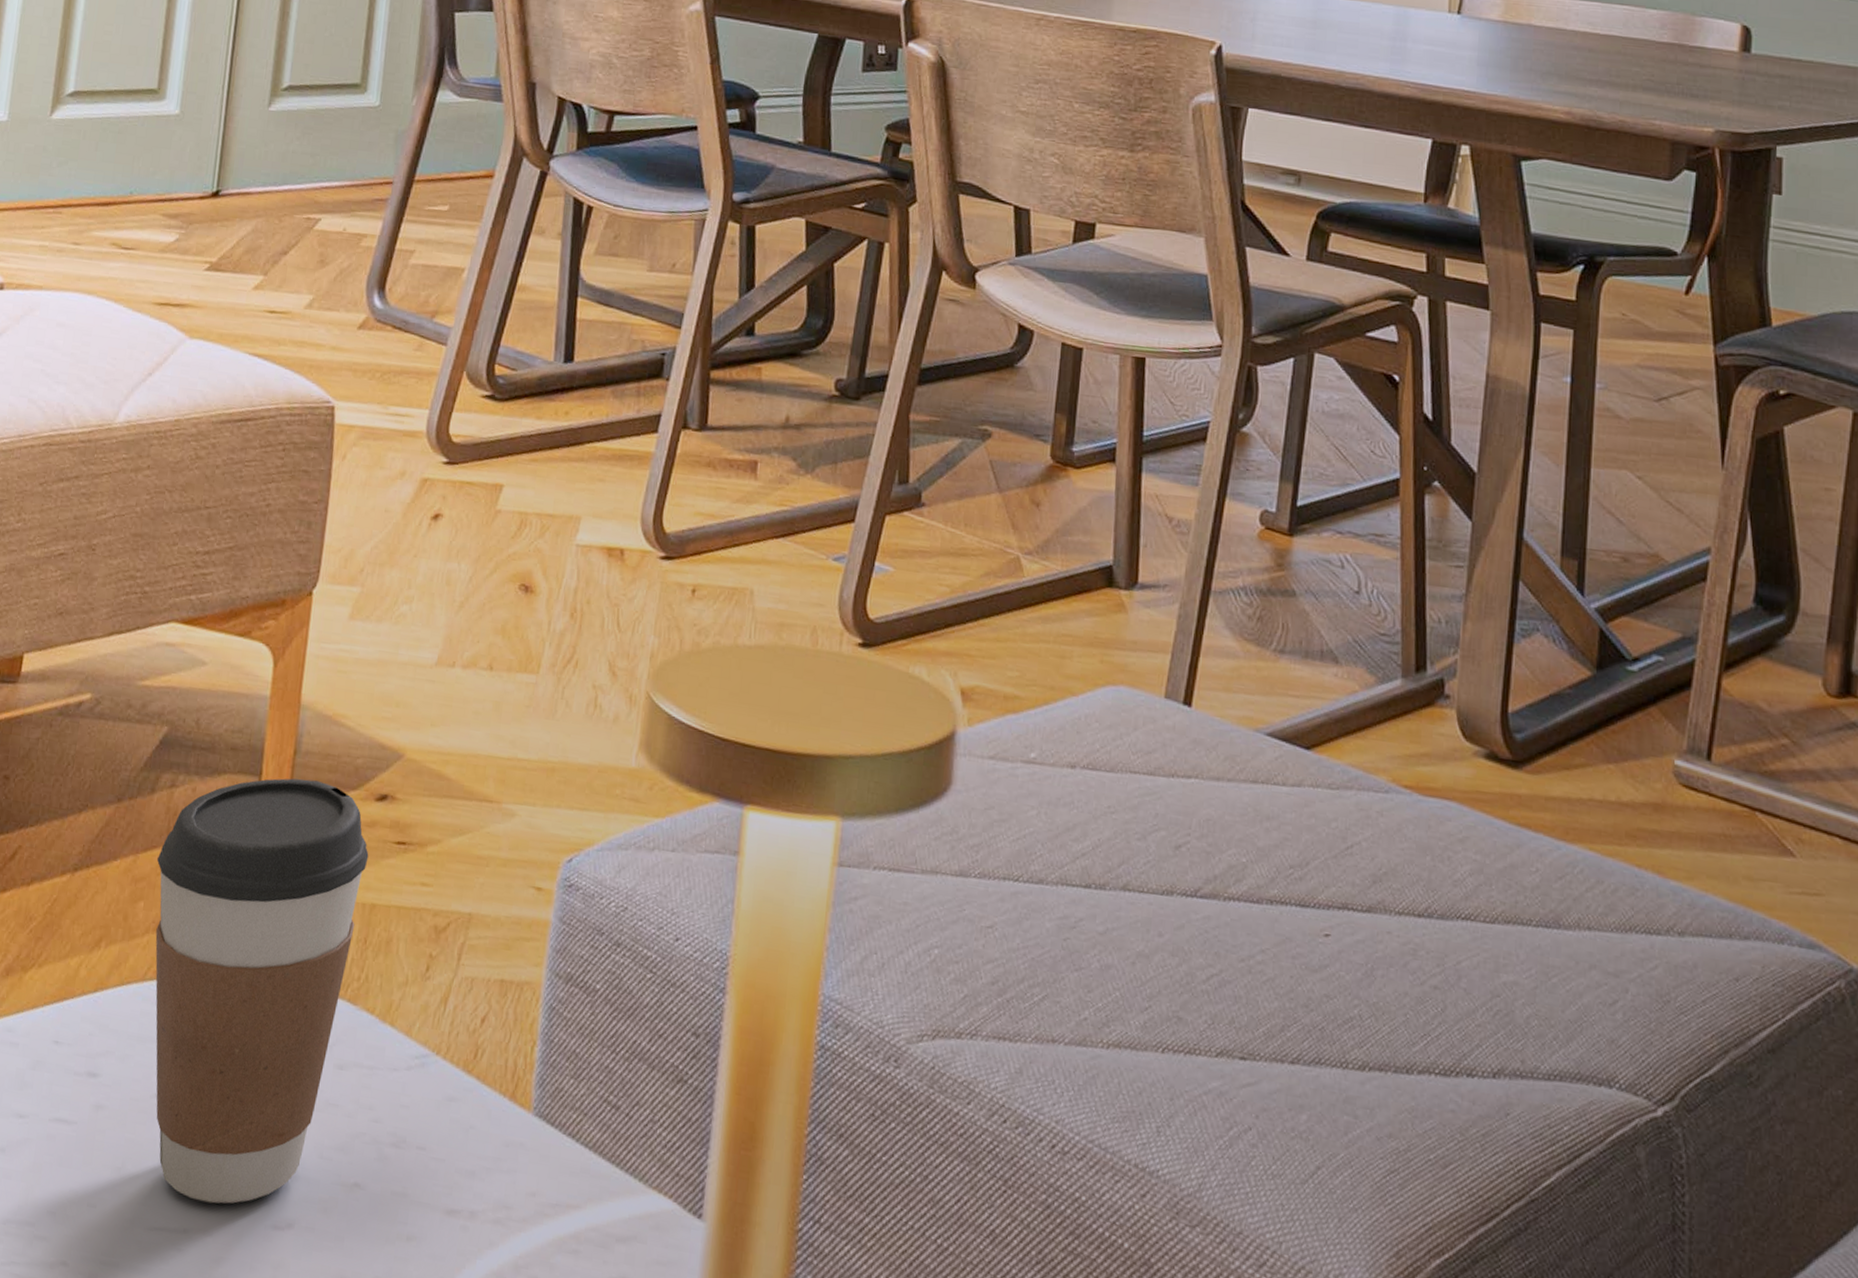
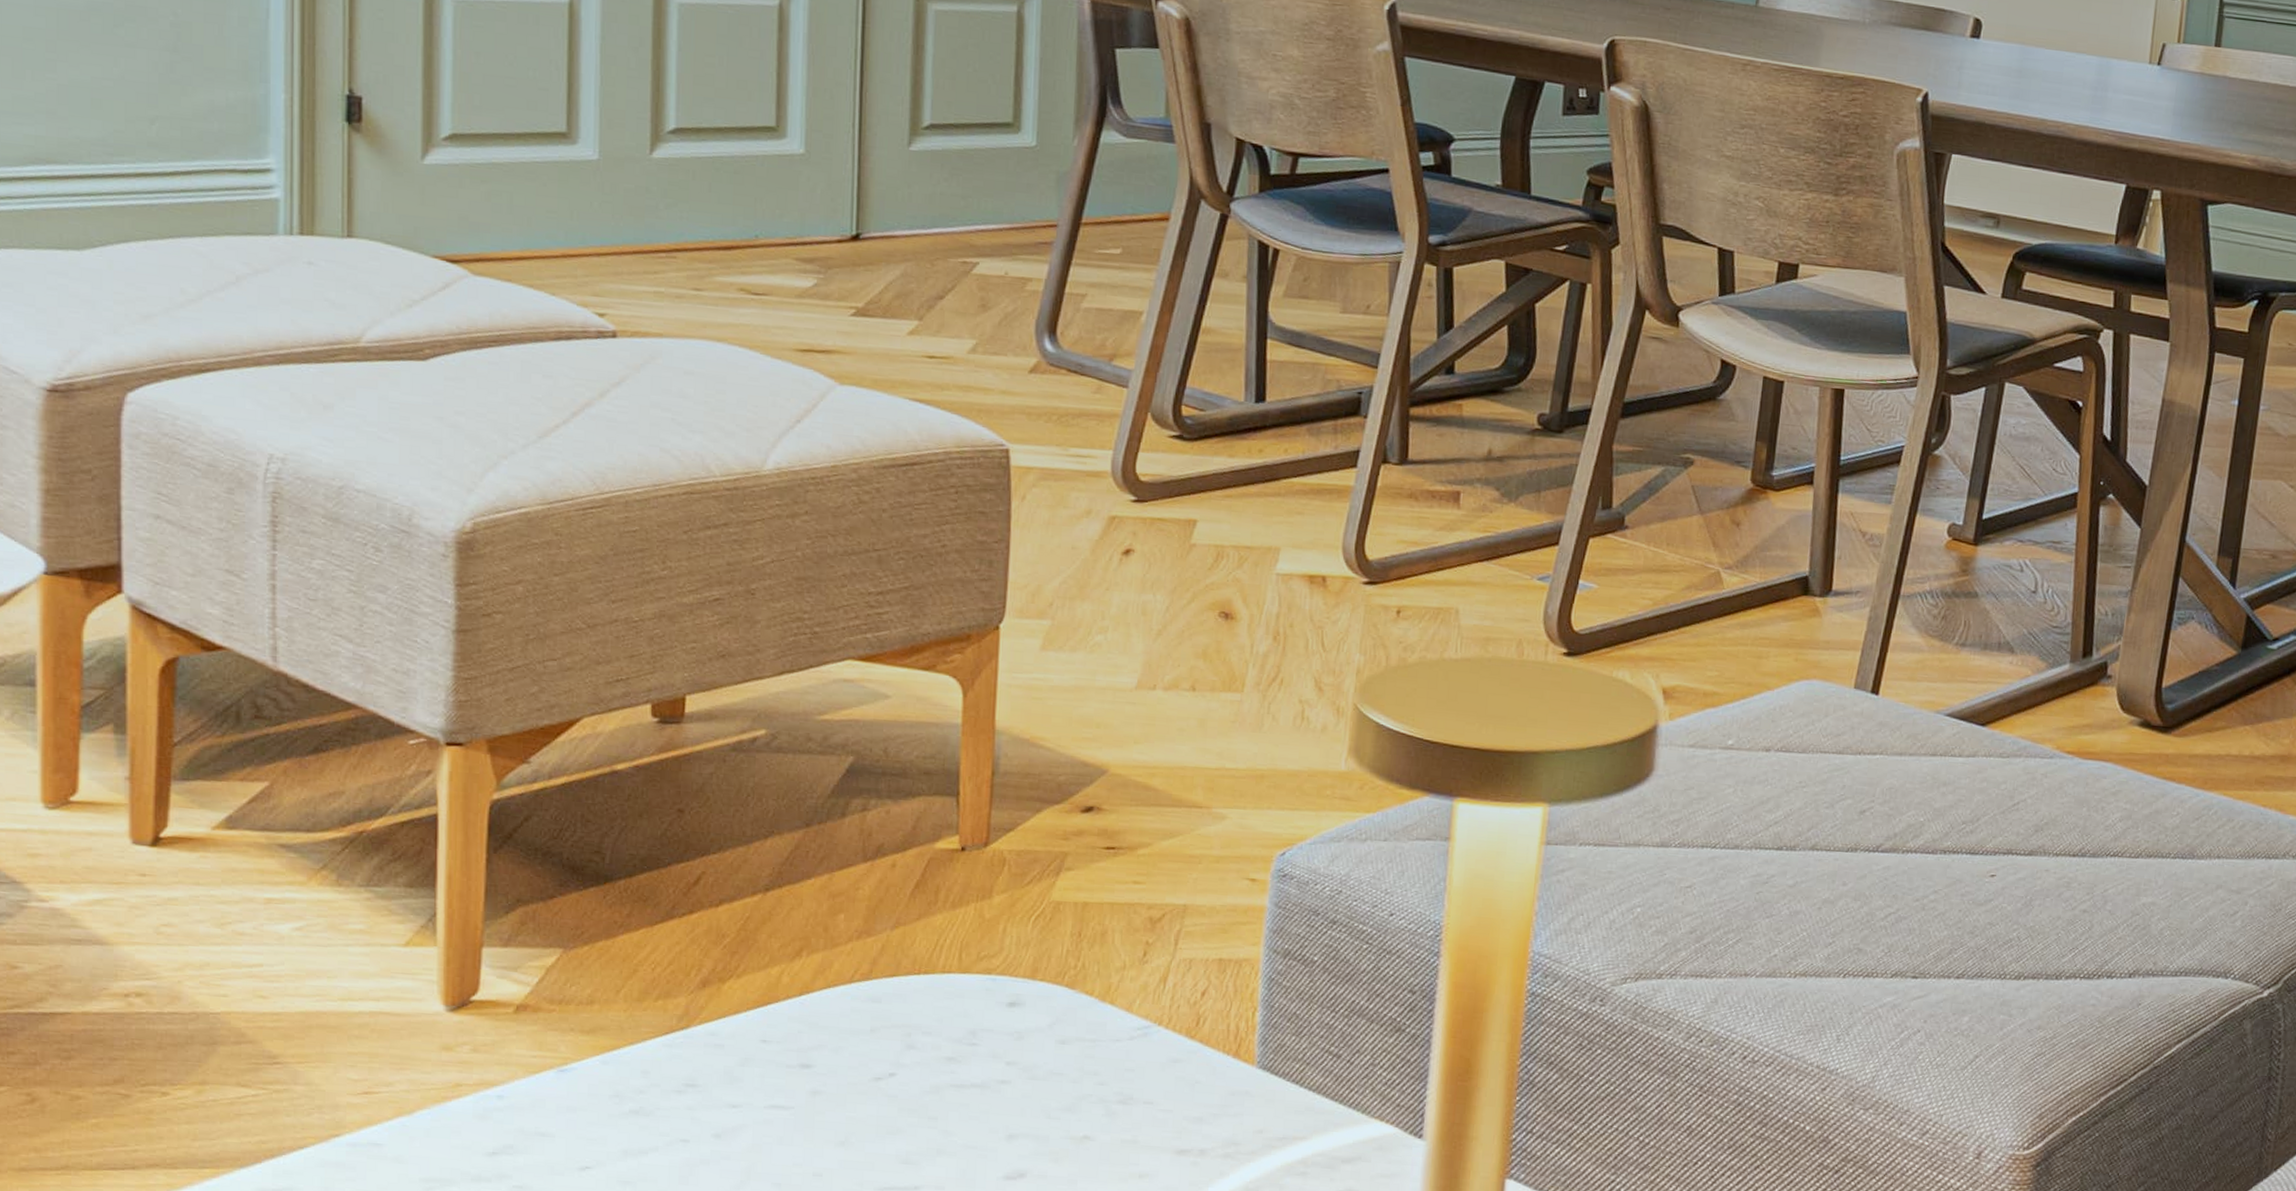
coffee cup: present [155,778,369,1204] -> none [855,796,1078,1164]

